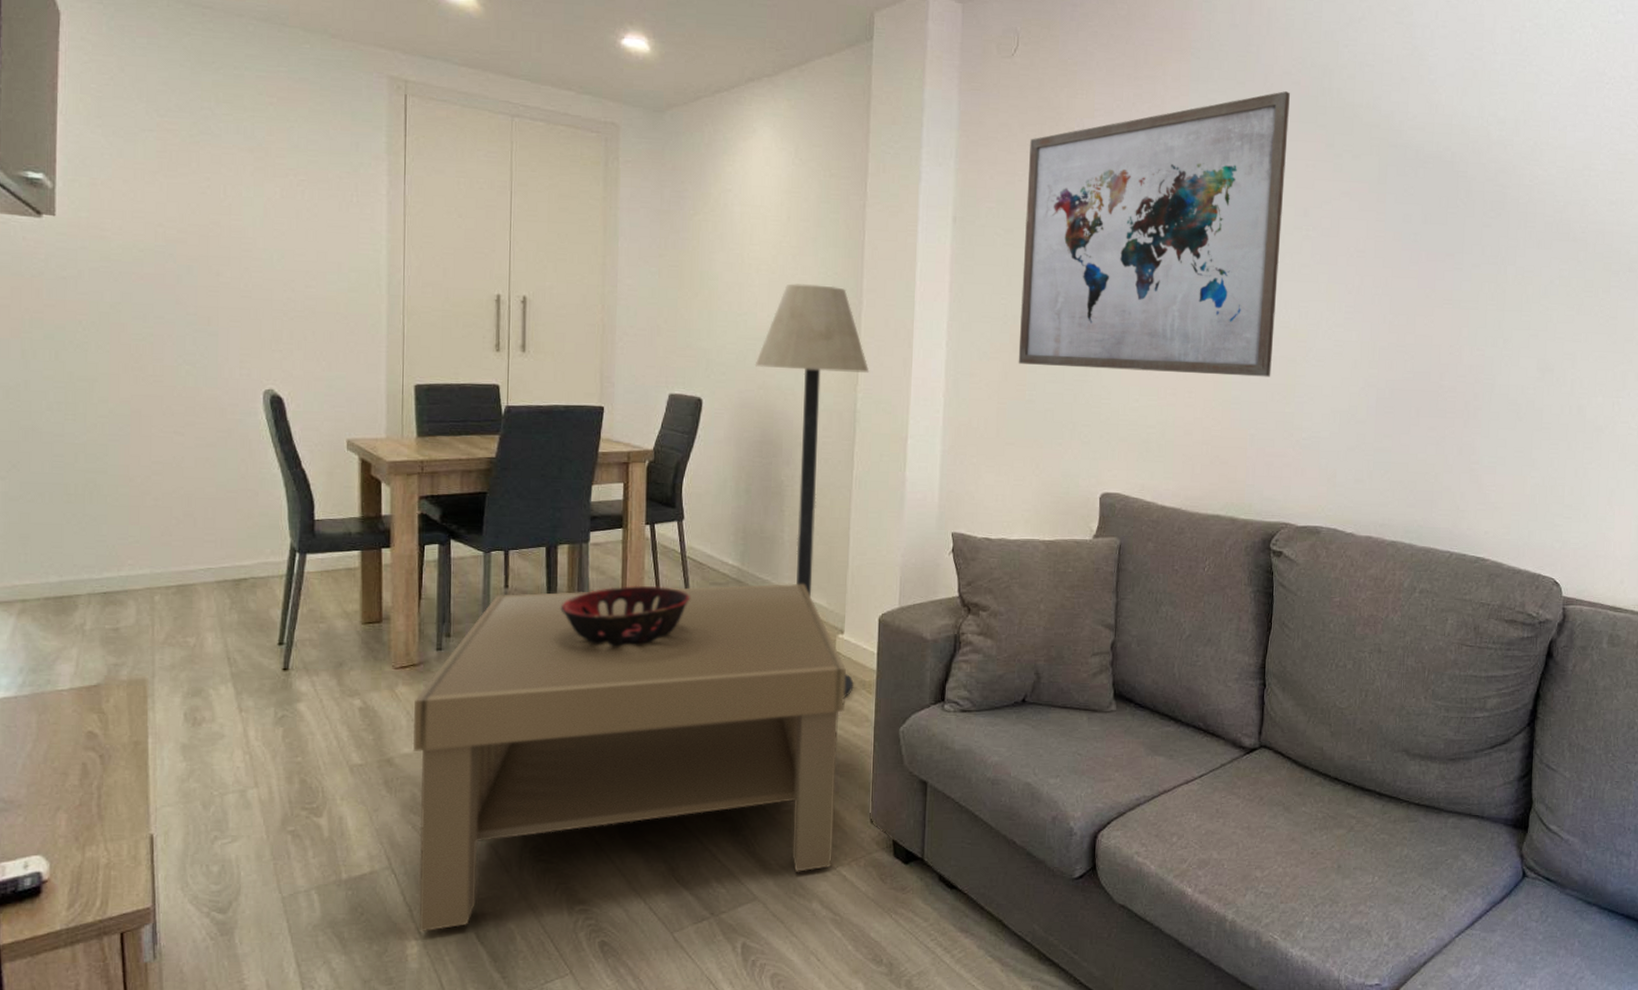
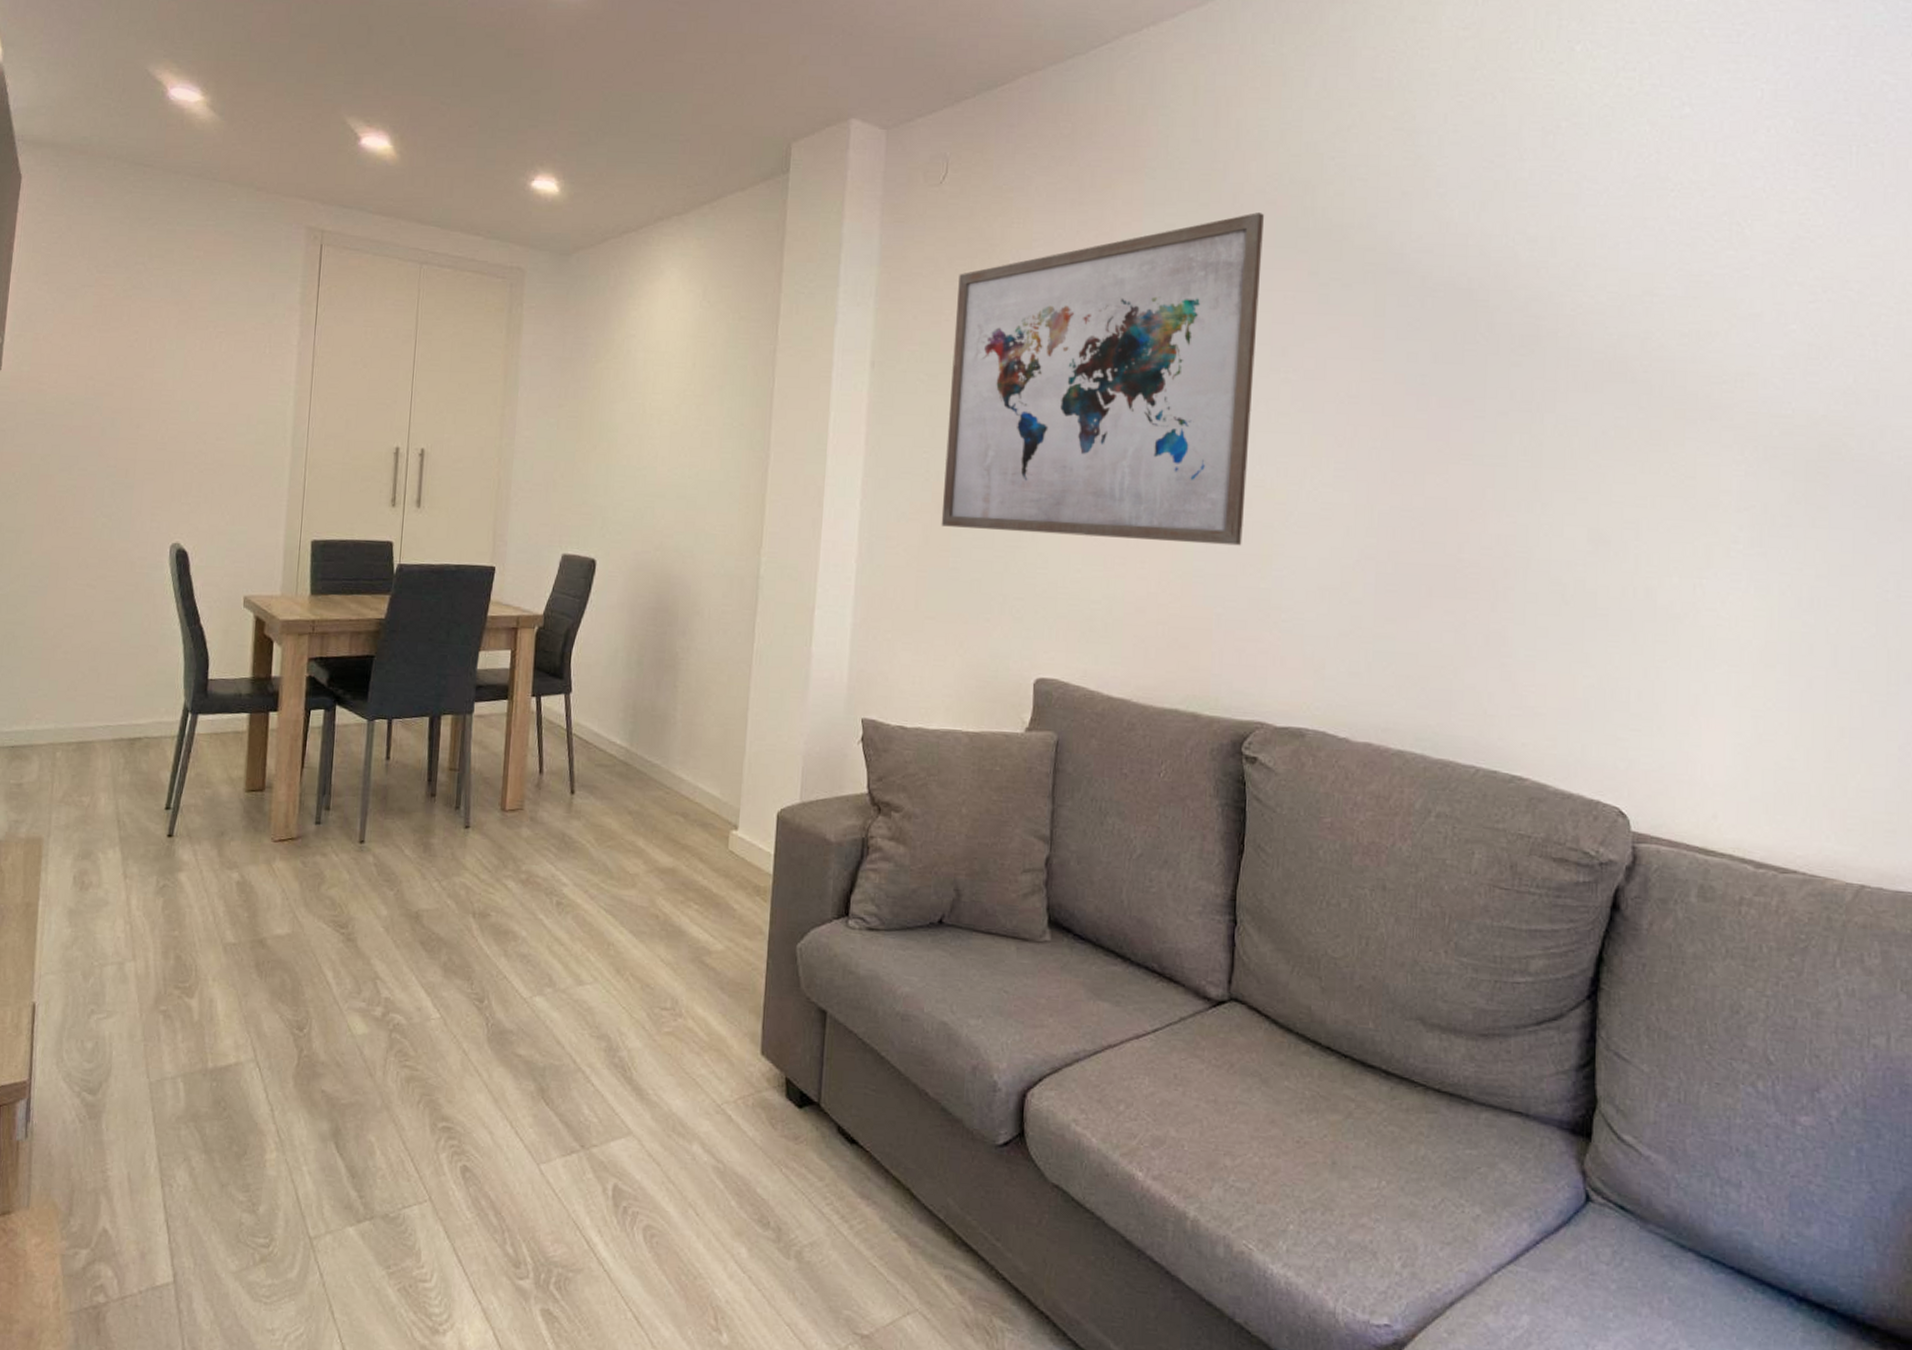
coffee table: present [412,583,846,932] -> none [280,767,739,1136]
decorative bowl: present [560,585,690,646] -> none [440,763,574,830]
floor lamp: present [754,283,870,698] -> none [652,435,775,904]

